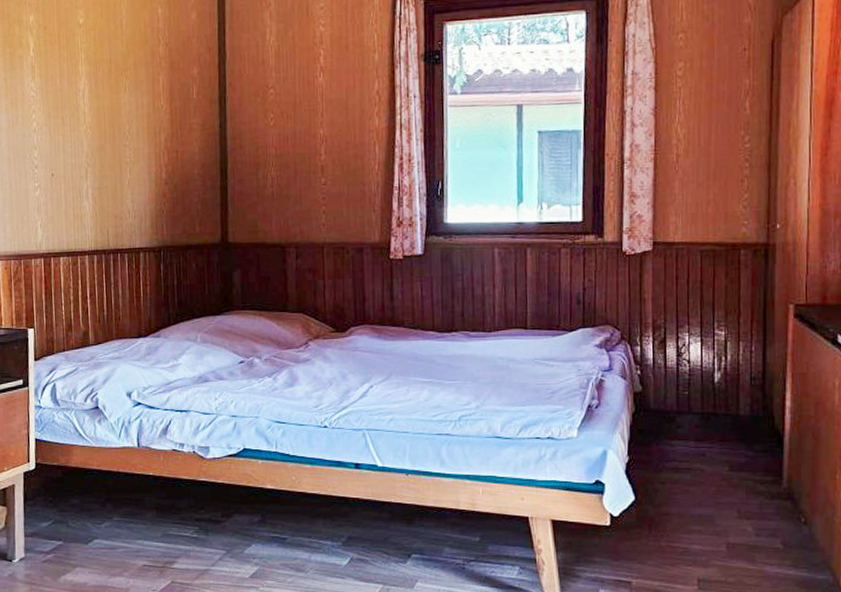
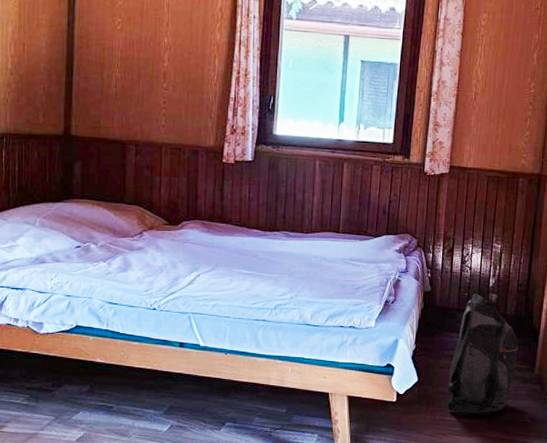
backpack: none [672,389,759,542] -> present [446,292,519,417]

